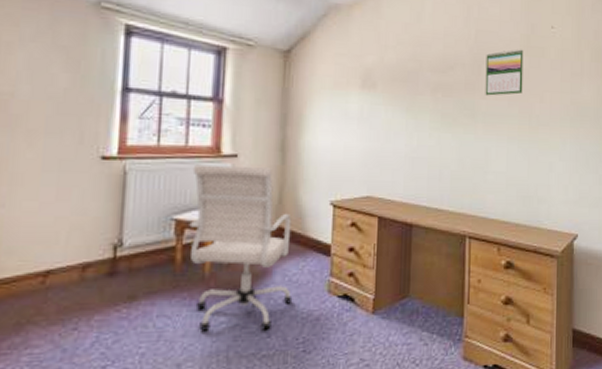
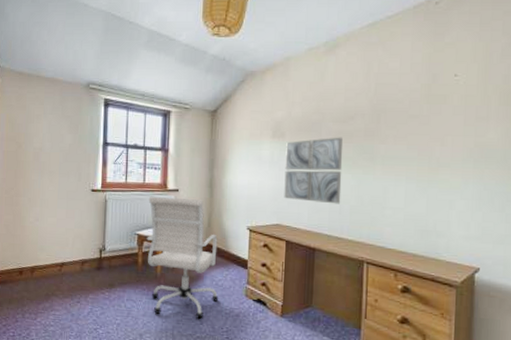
wall art: none [375,89,442,170] -> present [284,137,343,204]
calendar: present [485,49,524,96] -> none [384,98,424,141]

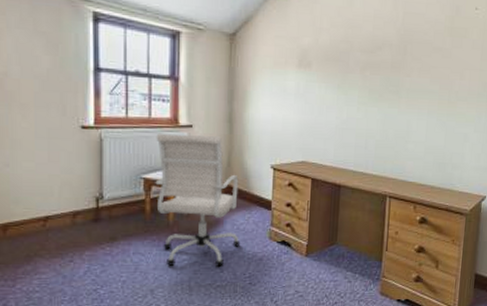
wall art: present [284,137,343,204] -> none [310,68,370,139]

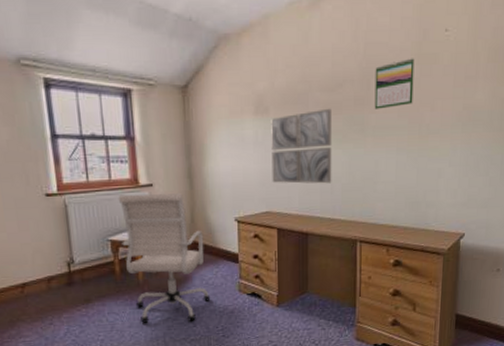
wall art: none [310,68,370,139] -> present [271,108,332,184]
calendar: none [409,30,448,74] -> present [374,58,415,110]

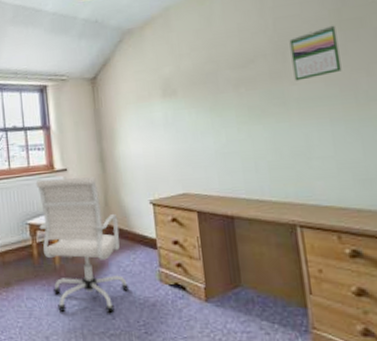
wall art: present [271,108,332,184] -> none [180,84,256,164]

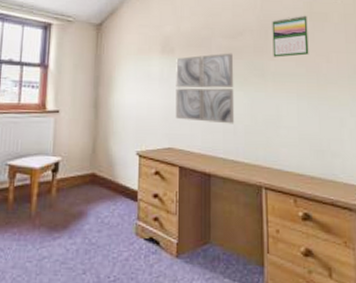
office chair: present [35,177,130,313] -> none [19,118,105,267]
wall art: none [180,84,256,164] -> present [175,53,235,124]

